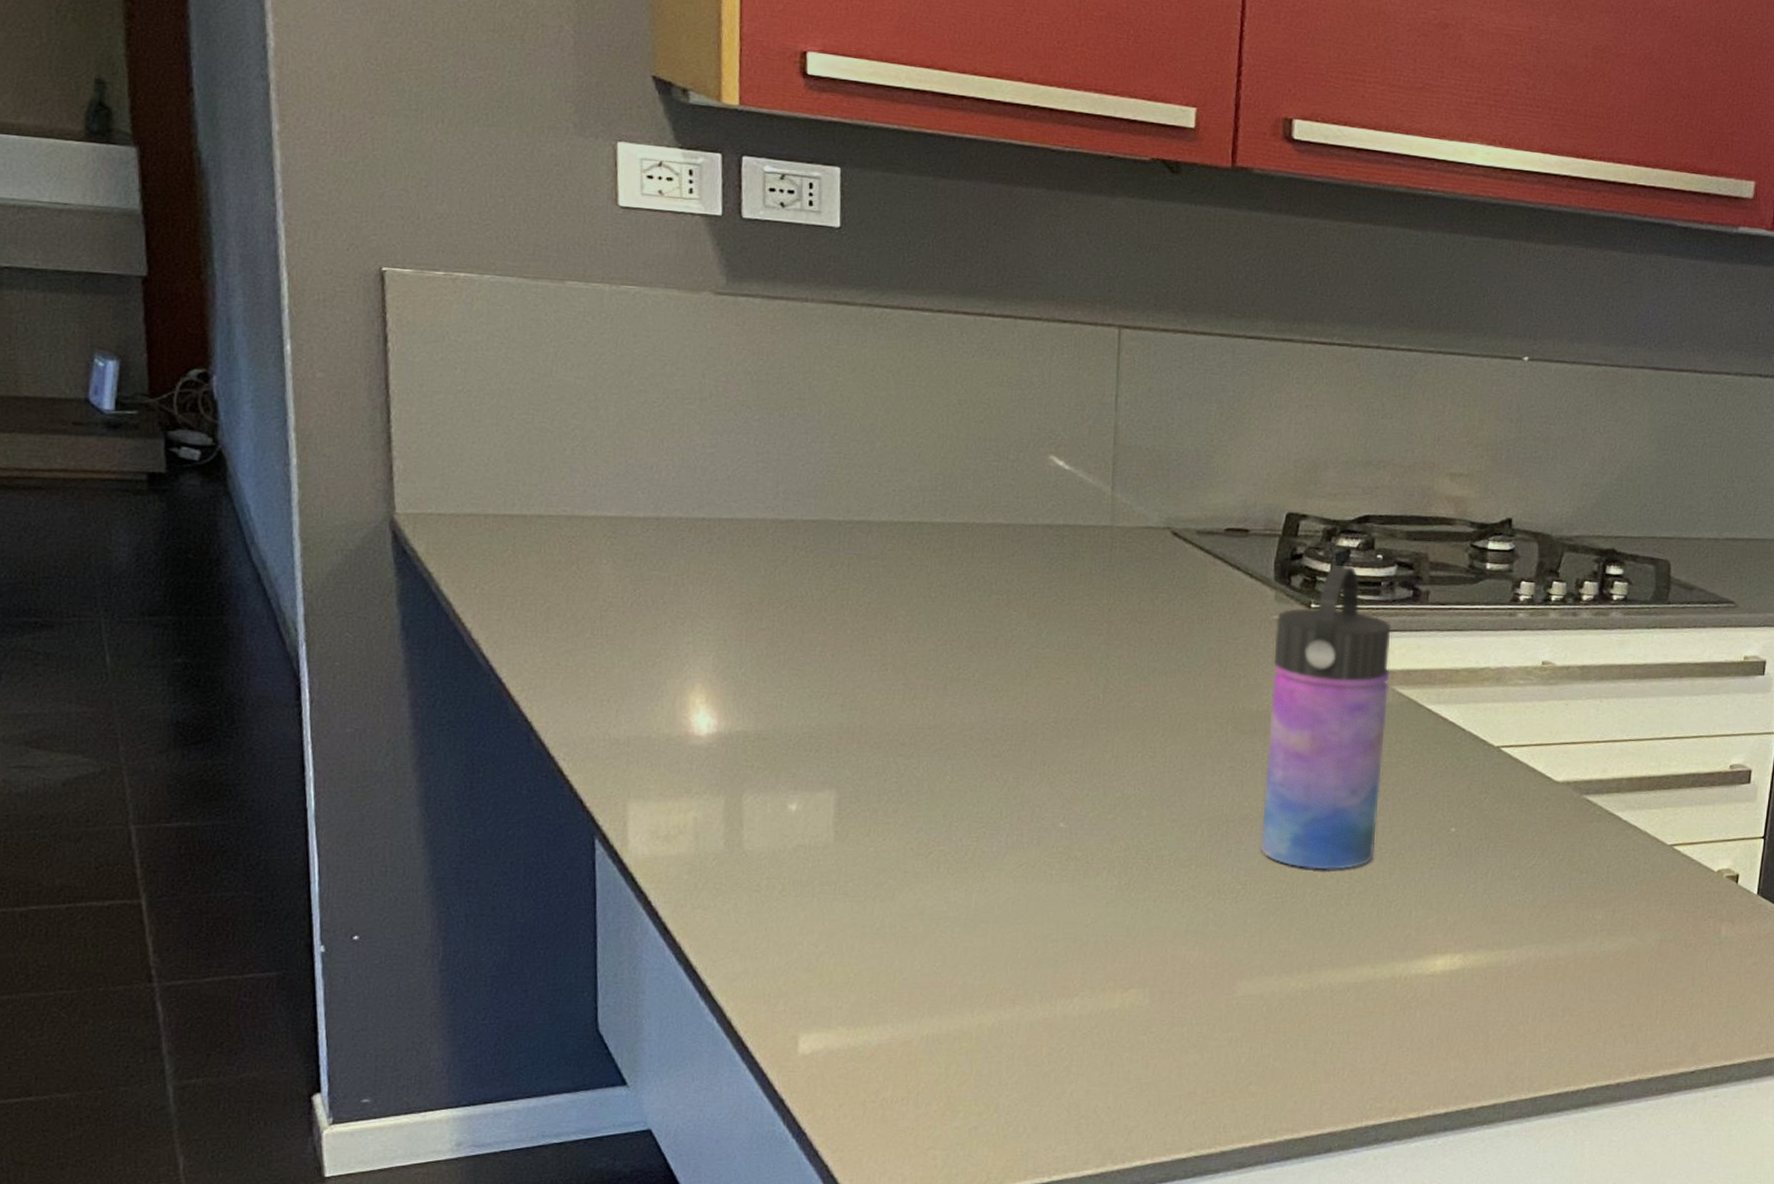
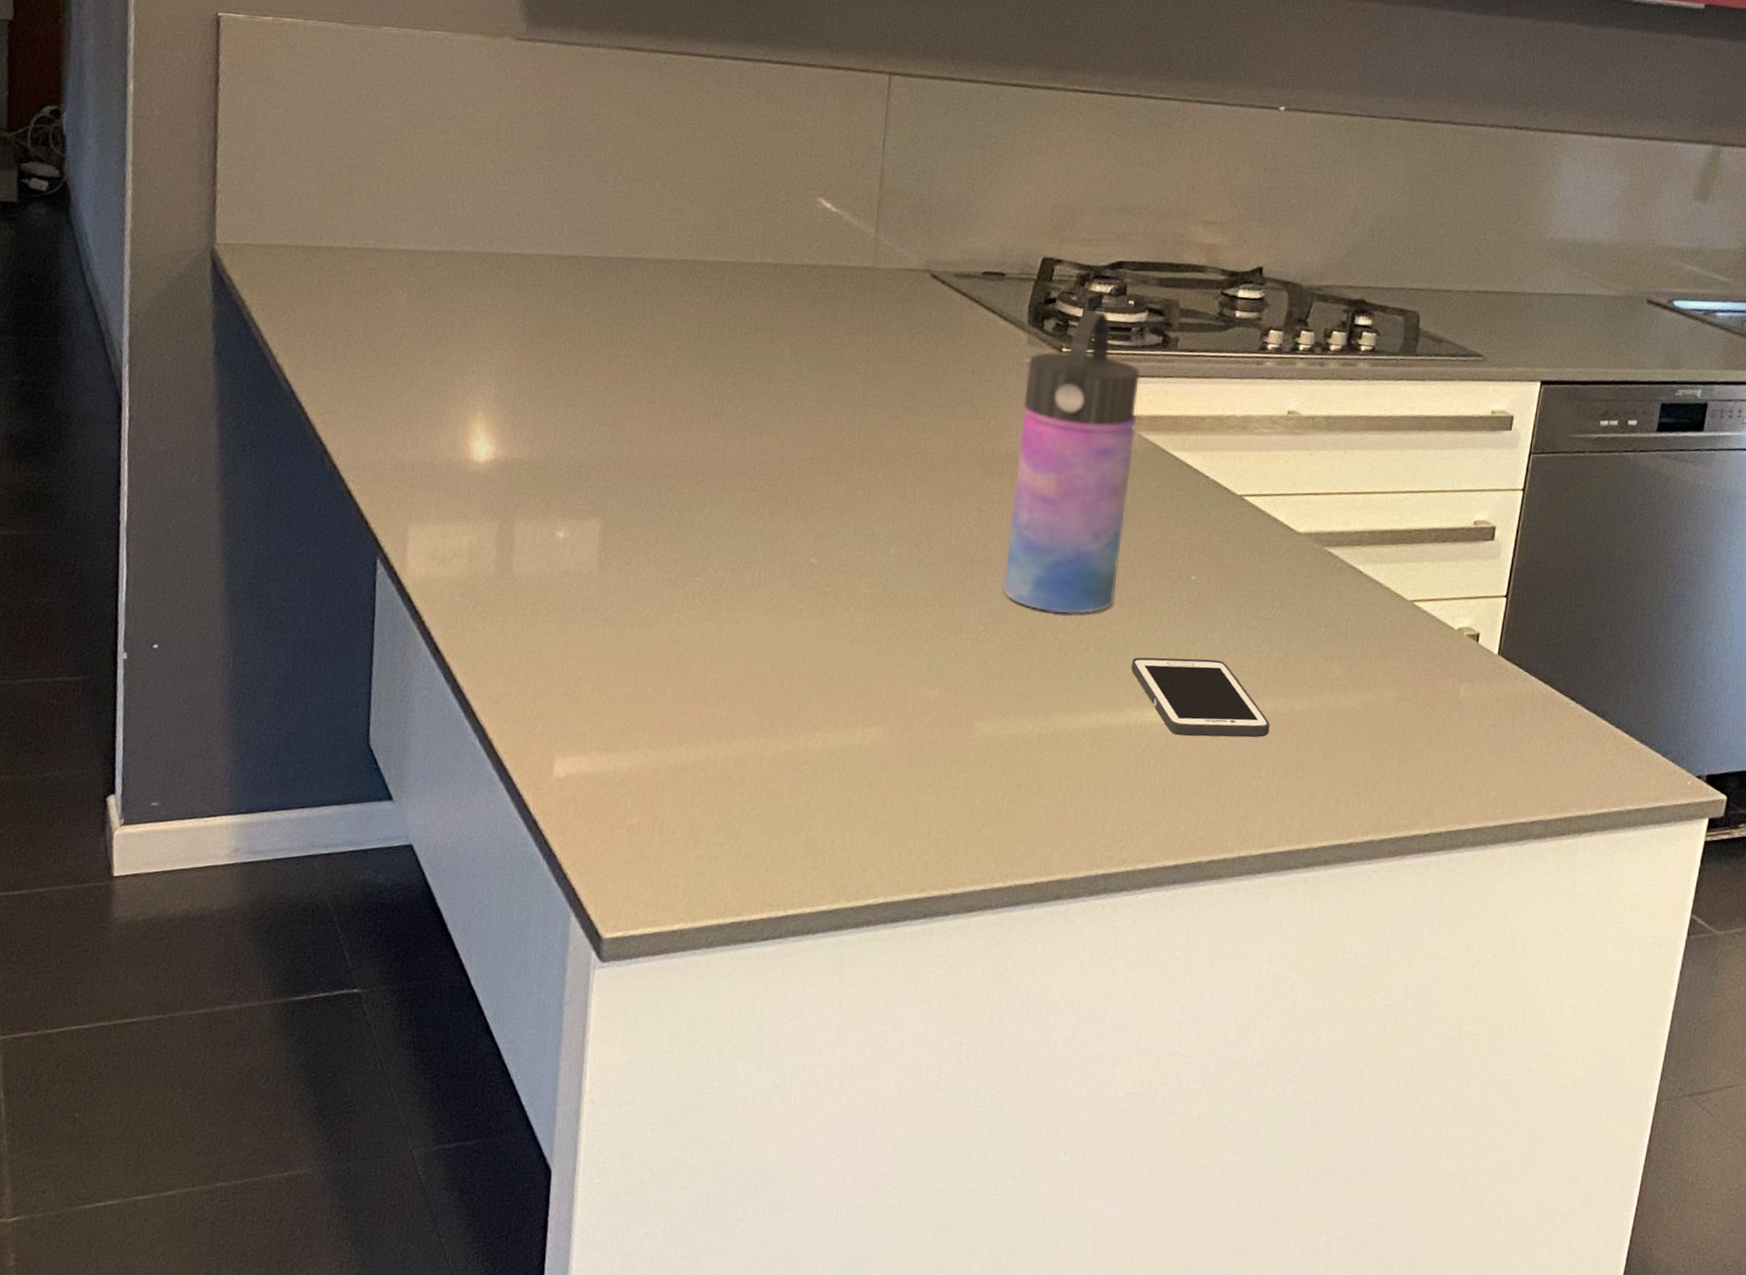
cell phone: none [1393,909,1535,986] -> present [1130,657,1270,738]

